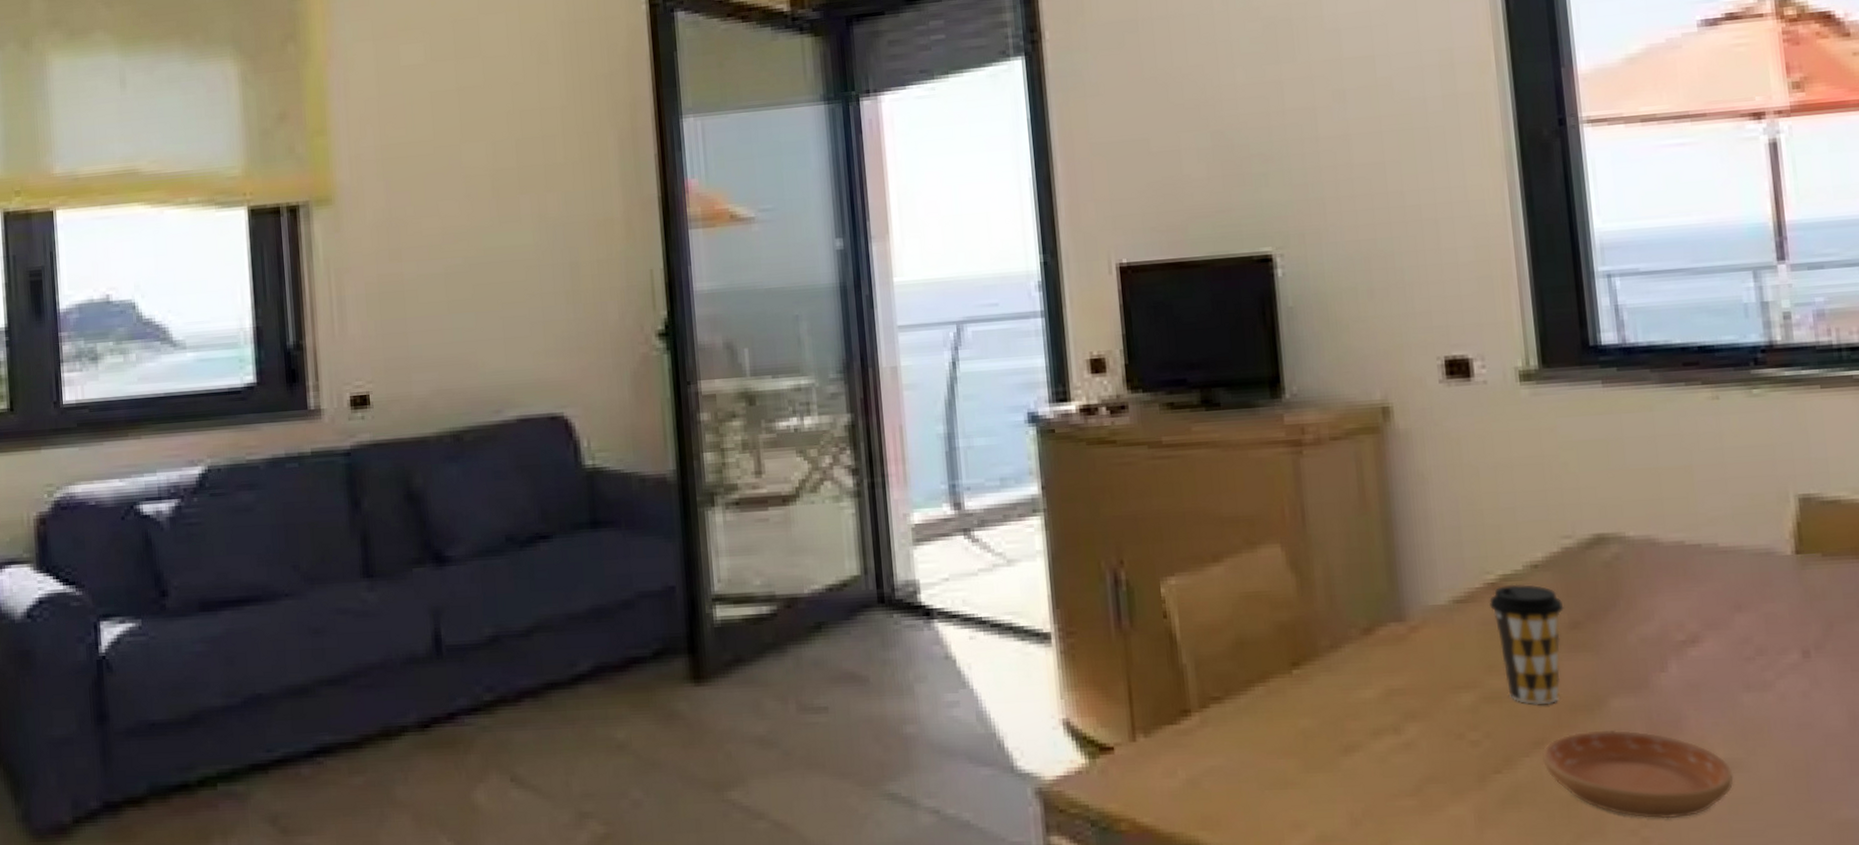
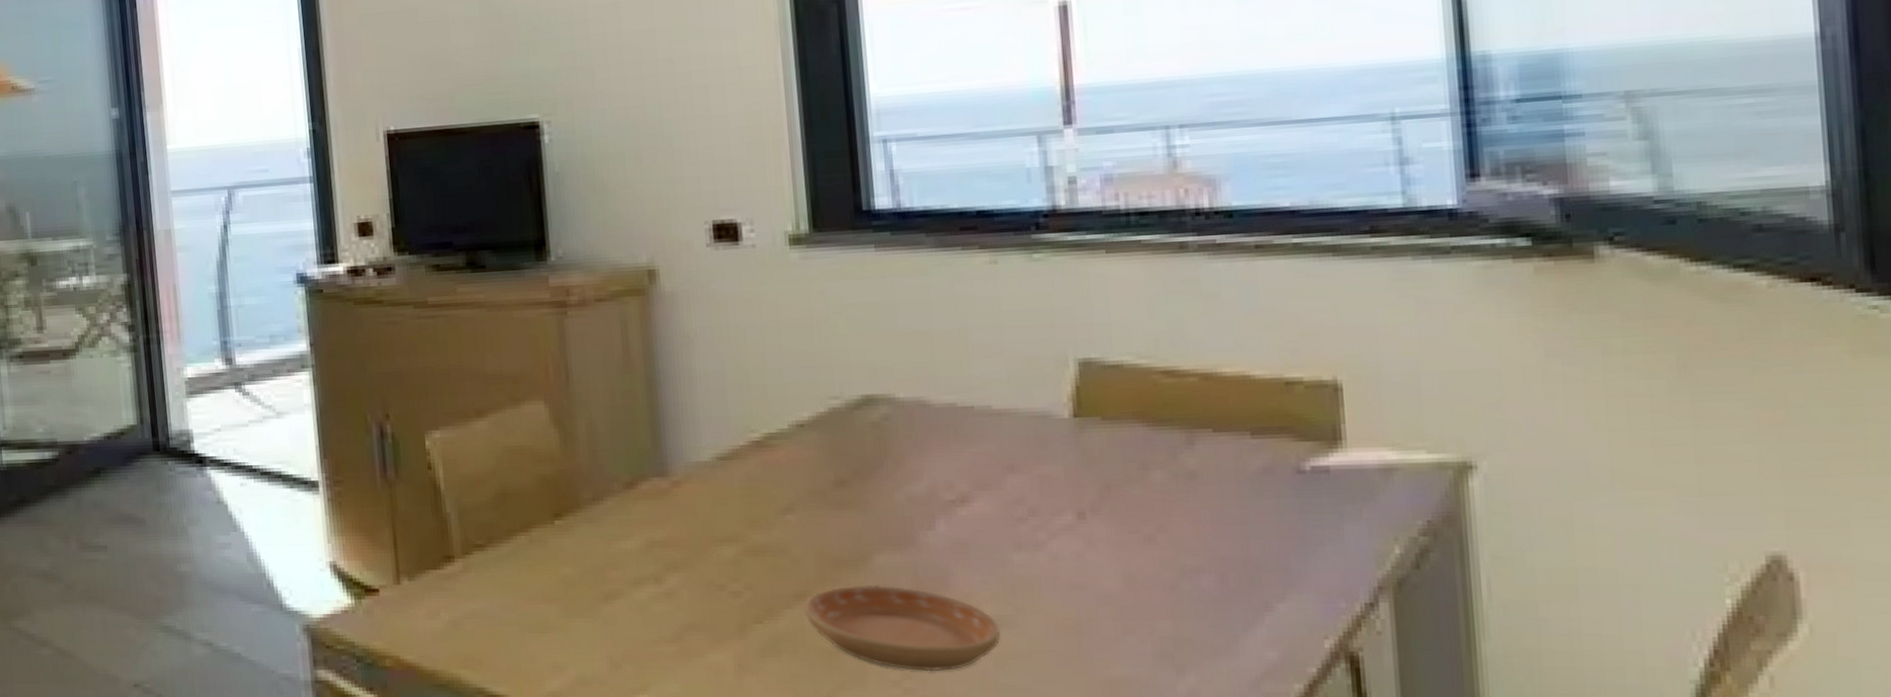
coffee cup: present [1488,584,1564,705] -> none [752,442,830,560]

